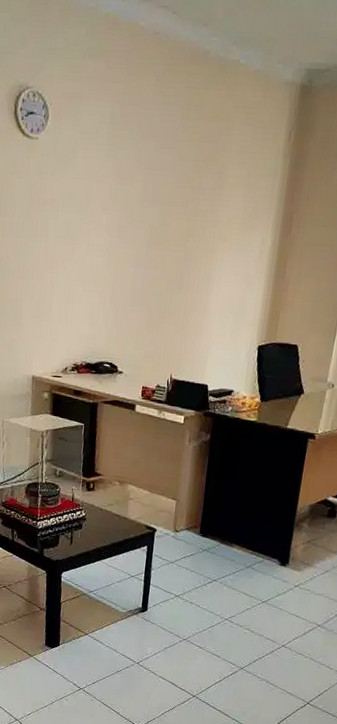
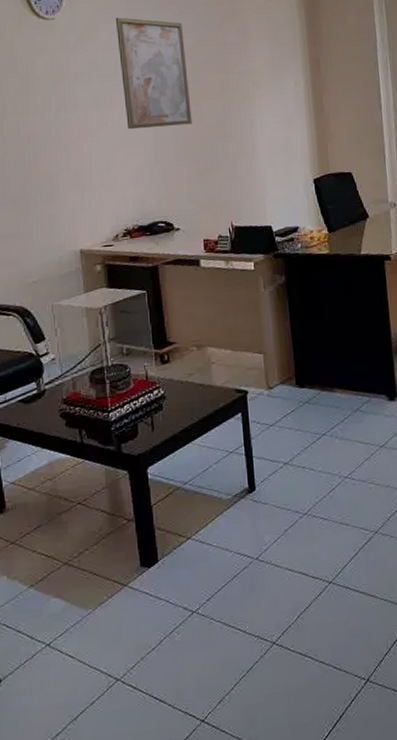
wall art: none [91,144,161,270] -> present [115,17,192,130]

